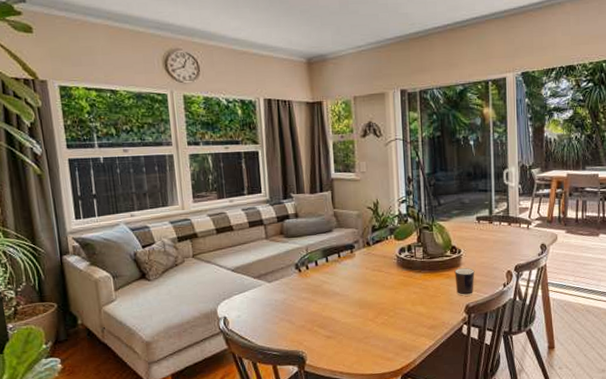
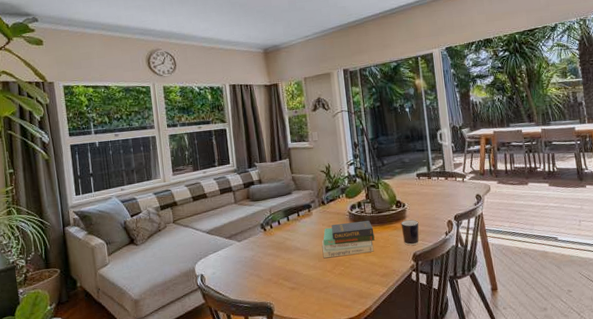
books: none [363,265,424,306] -> present [321,220,375,259]

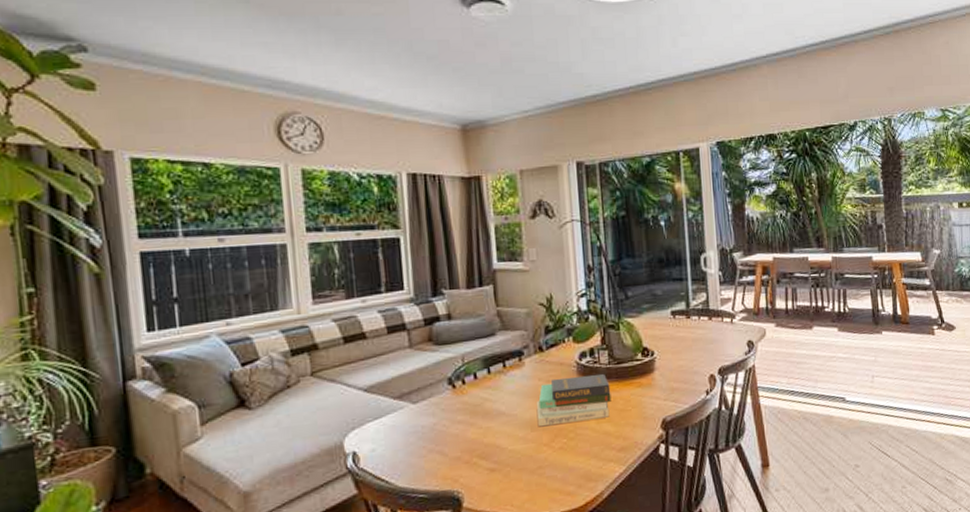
mug: present [401,220,419,246] -> none [647,373,672,409]

